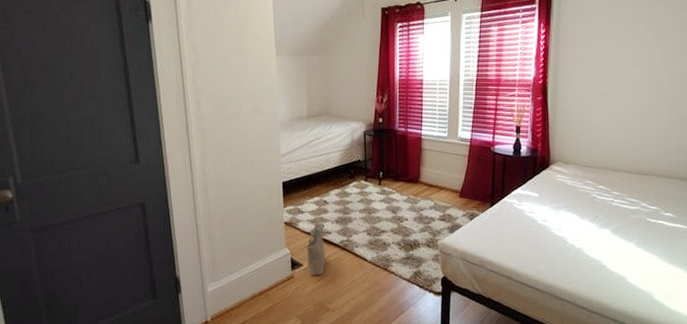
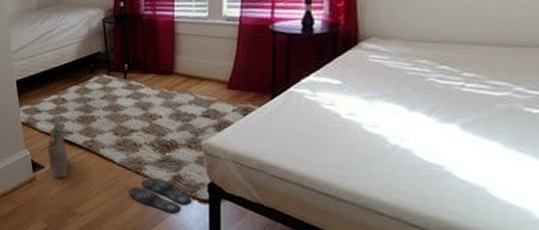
slippers: none [377,273,428,306] -> present [128,178,192,214]

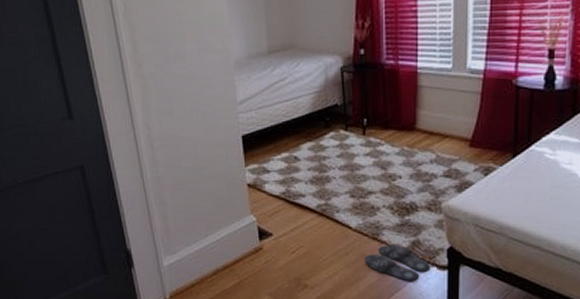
tote bag: present [47,123,70,178] -> none [276,184,301,247]

